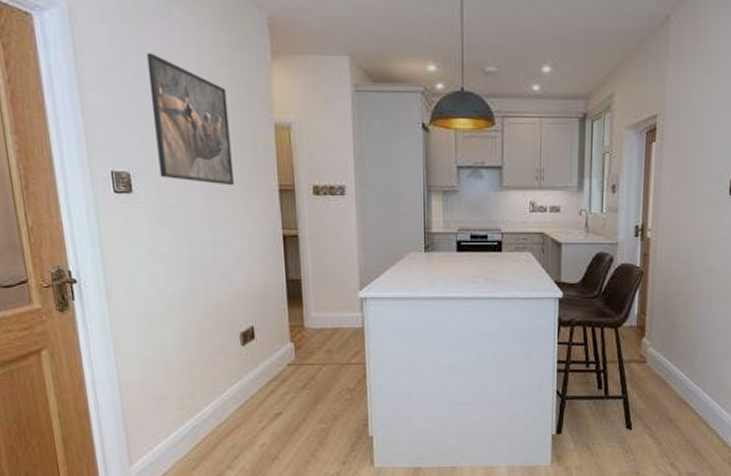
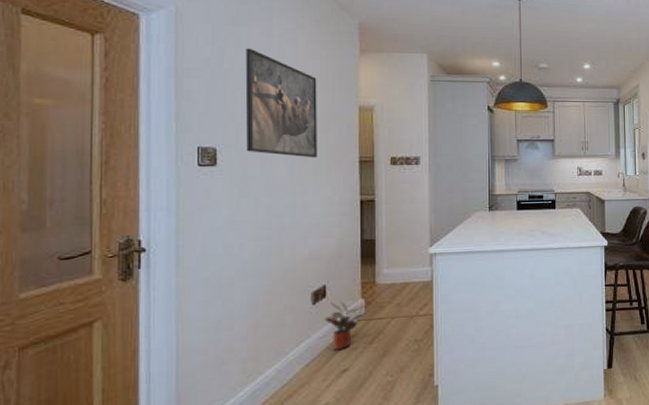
potted plant: none [255,344,298,394] -> present [324,301,368,351]

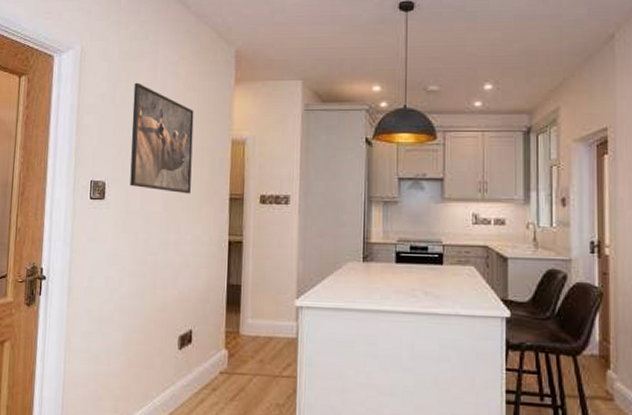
potted plant: present [324,301,368,351] -> none [189,349,231,403]

